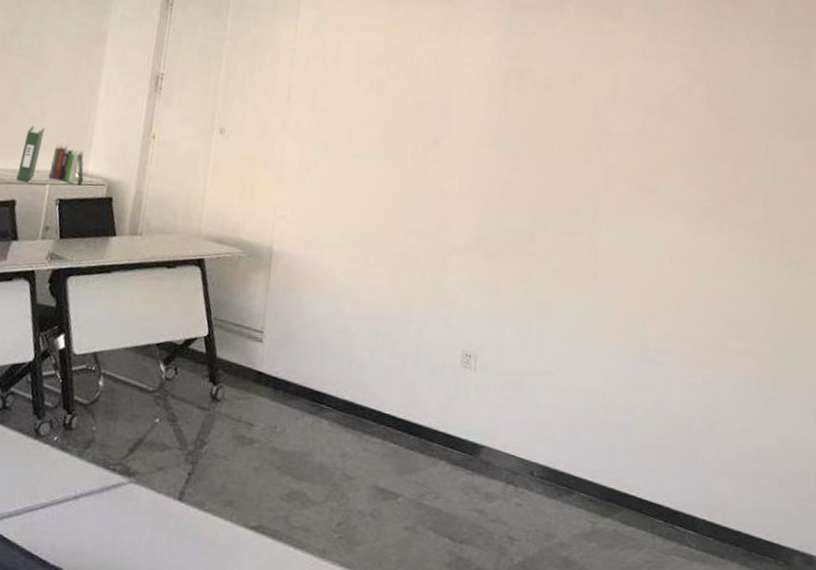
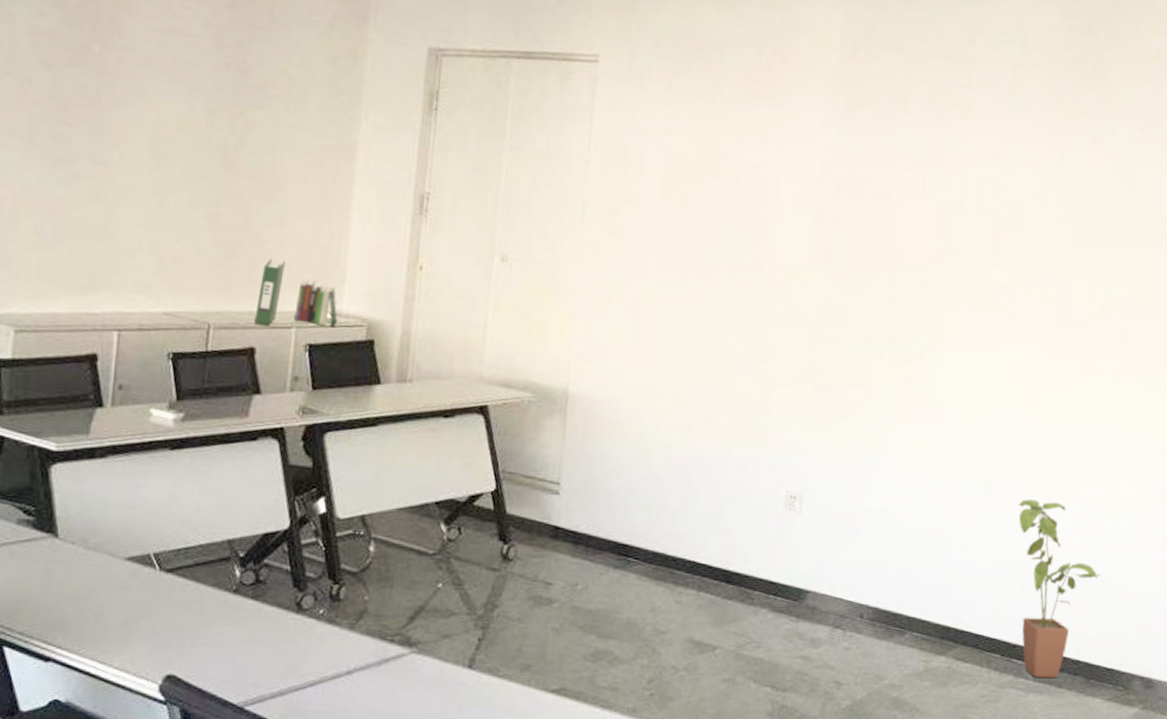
house plant: none [676,368,758,549] -> present [1018,498,1102,679]

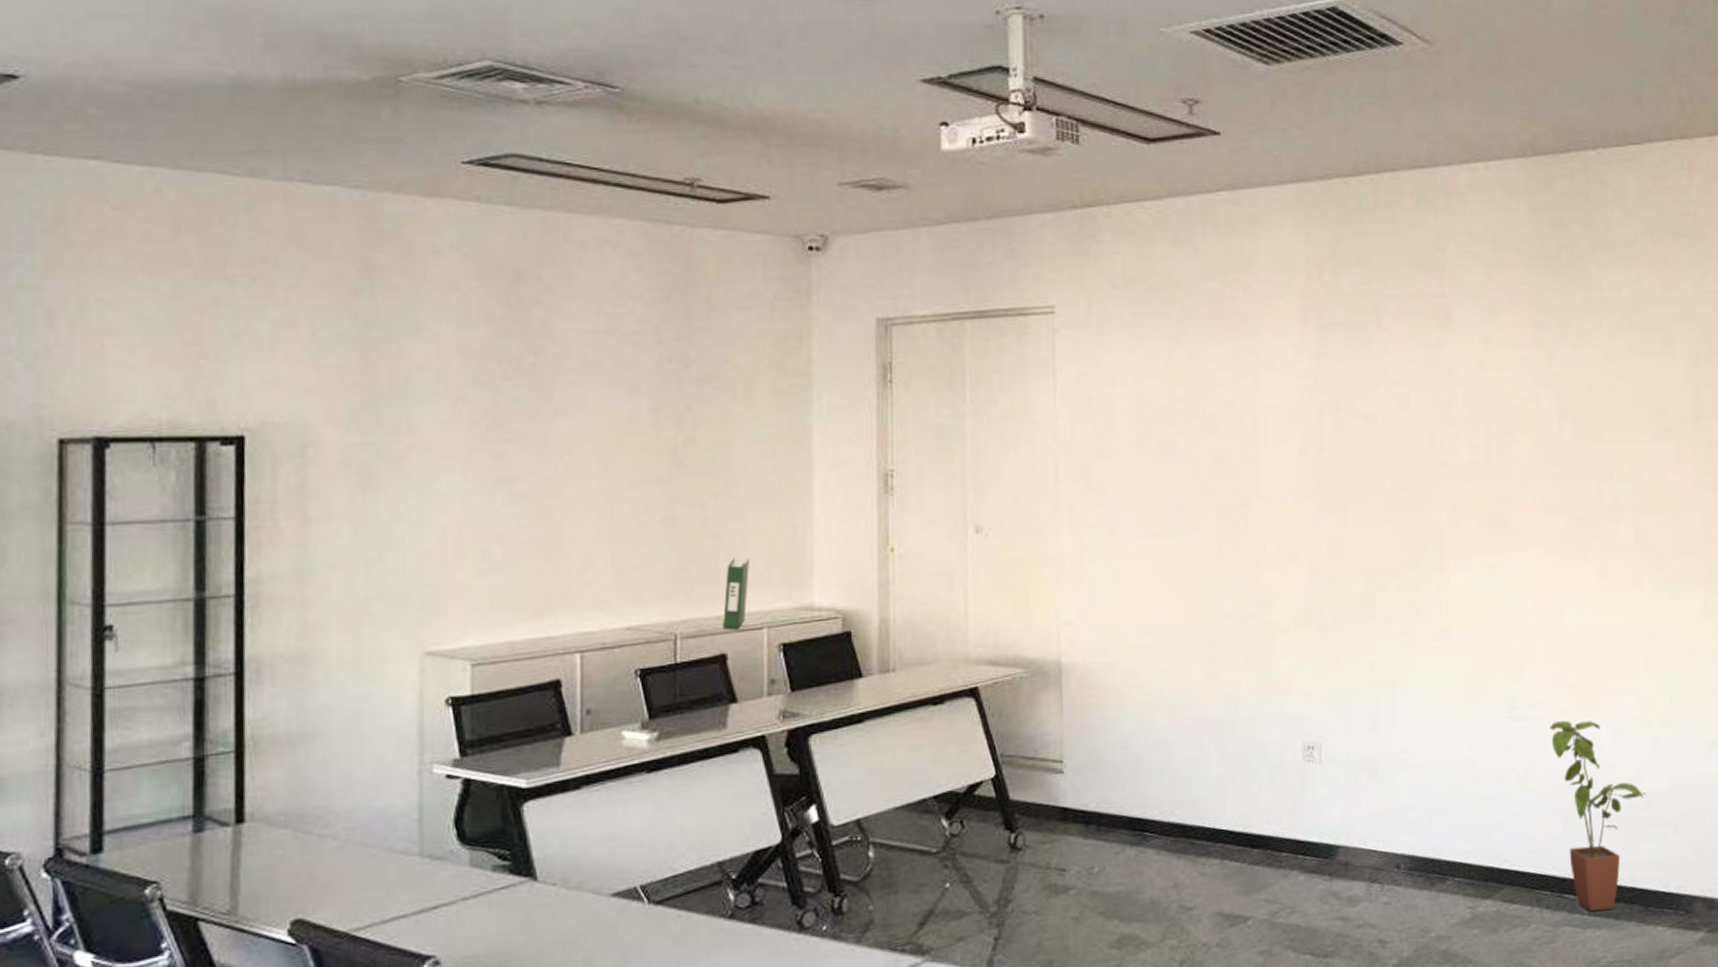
books: present [294,279,338,328] -> none [764,574,810,623]

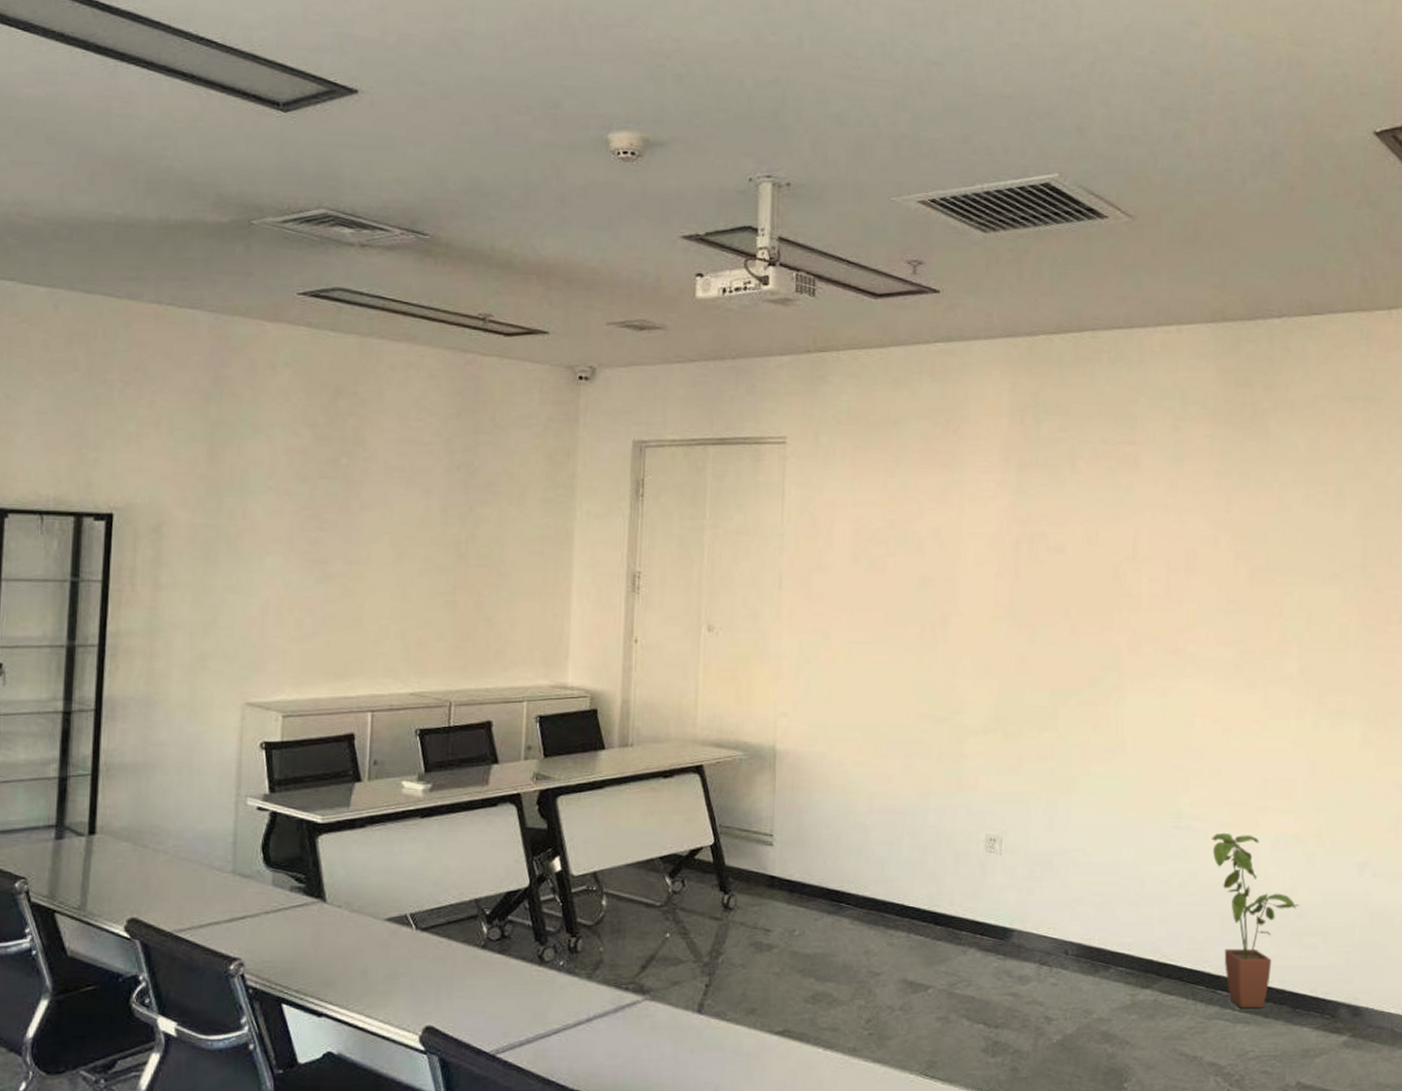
binder: present [723,558,749,631] -> none [490,639,515,702]

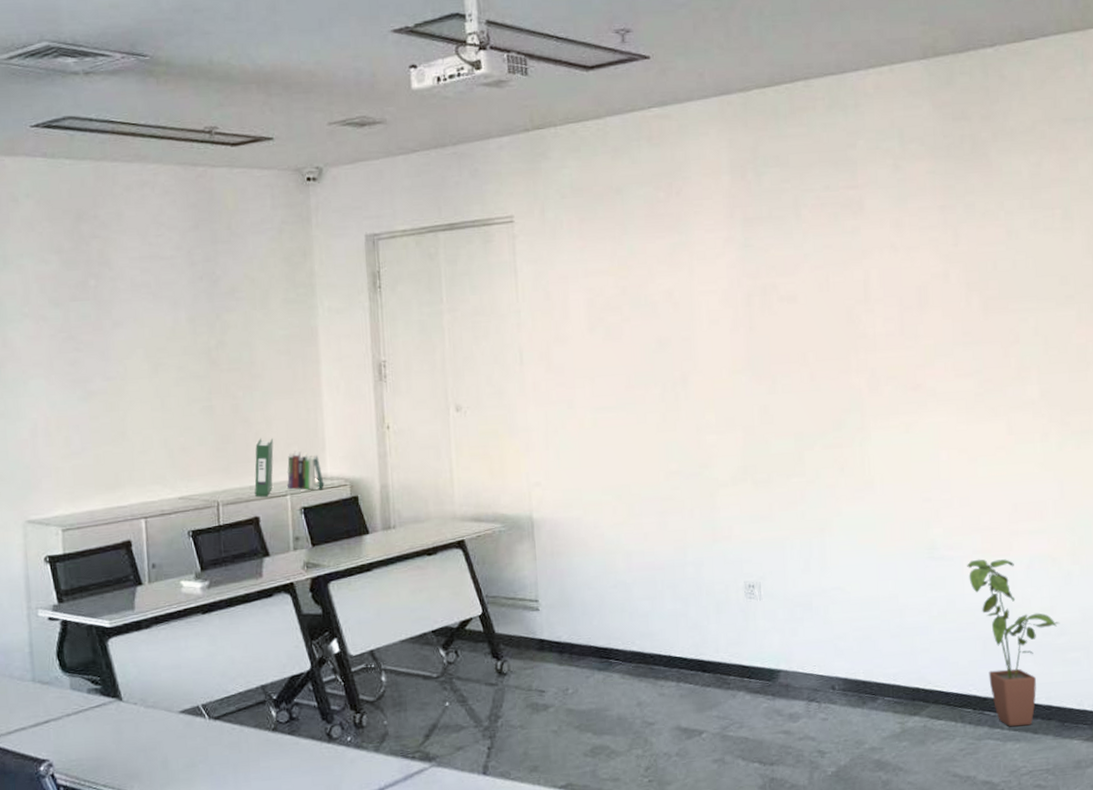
binder: none [490,639,515,702] -> present [254,438,274,498]
books: none [525,656,564,700] -> present [287,451,324,490]

